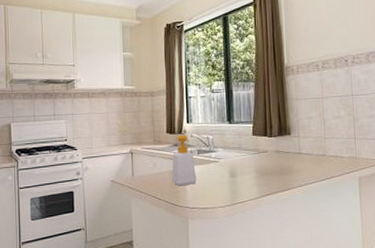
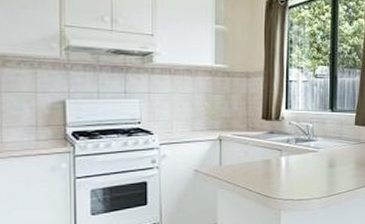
soap bottle: present [172,134,197,186] -> none [266,121,292,177]

